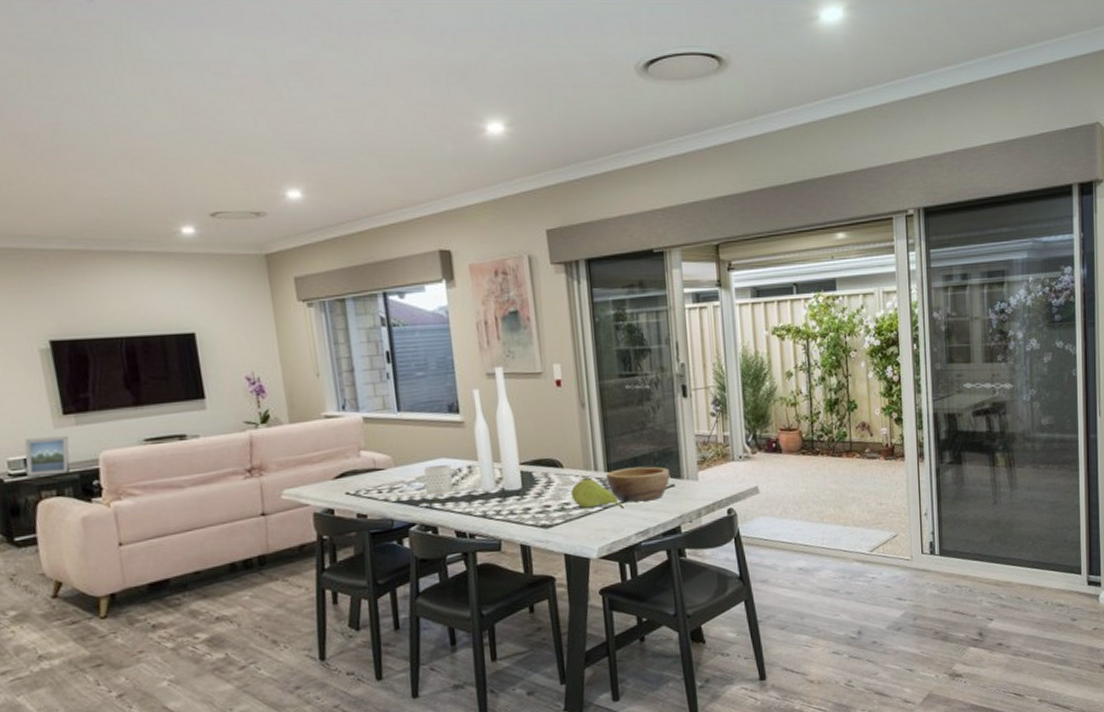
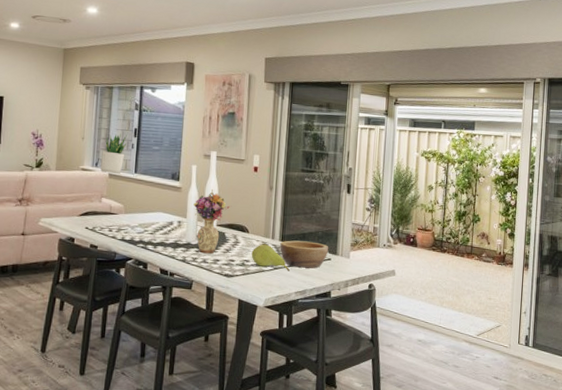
planter: none [348,361,380,417] -> present [100,134,127,174]
mug: present [424,464,462,495] -> none [144,216,172,240]
flower arrangement: none [484,418,534,504] -> present [193,190,231,254]

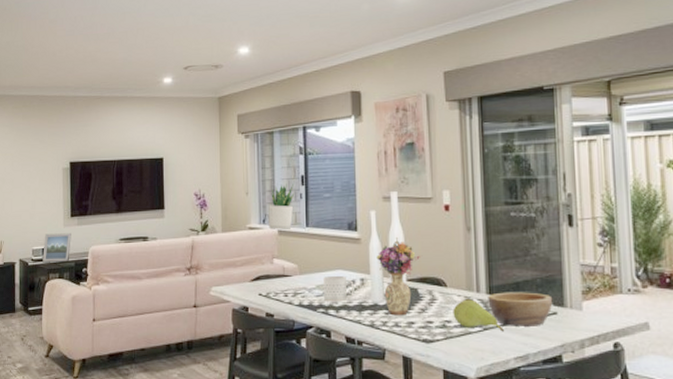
mug: none [144,216,172,240] -> present [324,275,355,302]

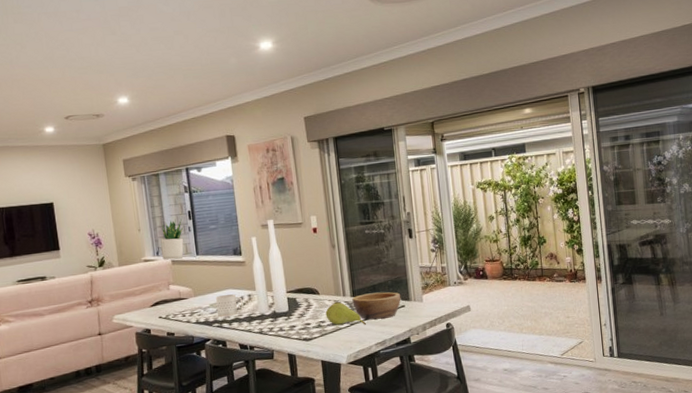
flower arrangement: present [376,238,421,316] -> none [260,258,297,323]

